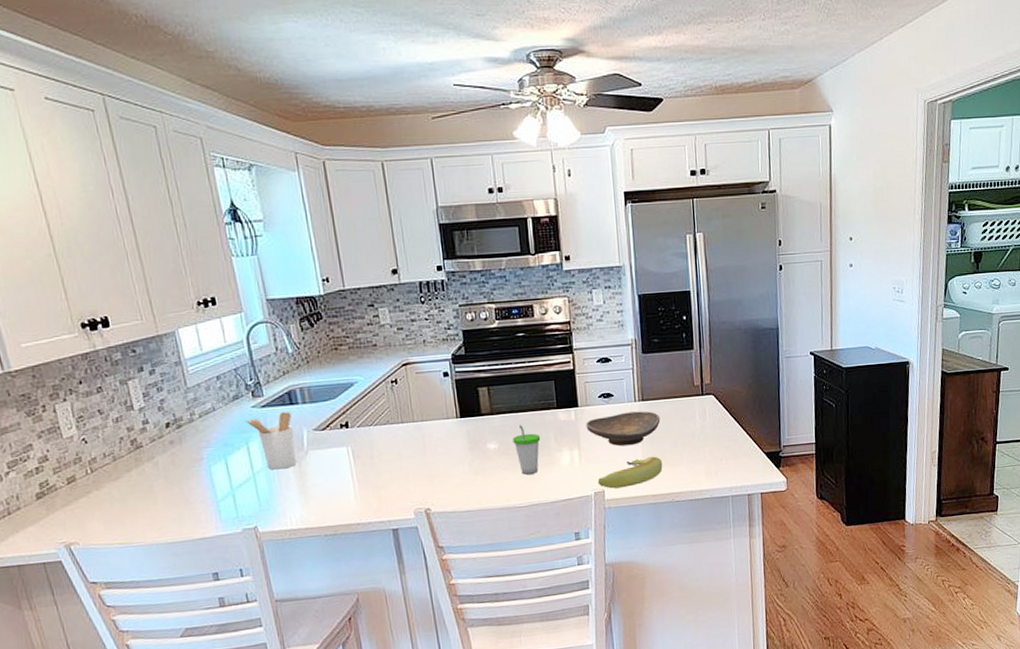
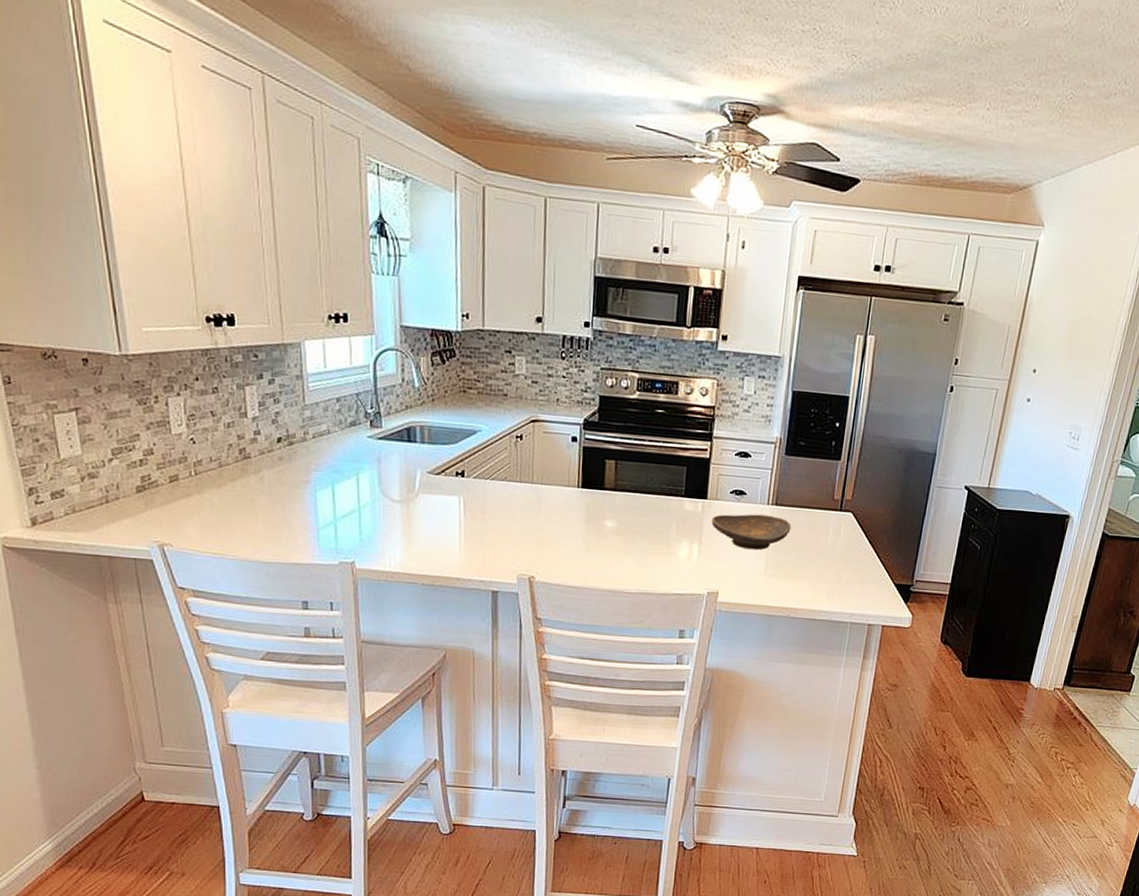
utensil holder: present [244,412,297,470] -> none [358,448,407,508]
cup: present [513,425,541,475] -> none [632,507,662,561]
banana: present [597,456,663,489] -> none [713,565,785,593]

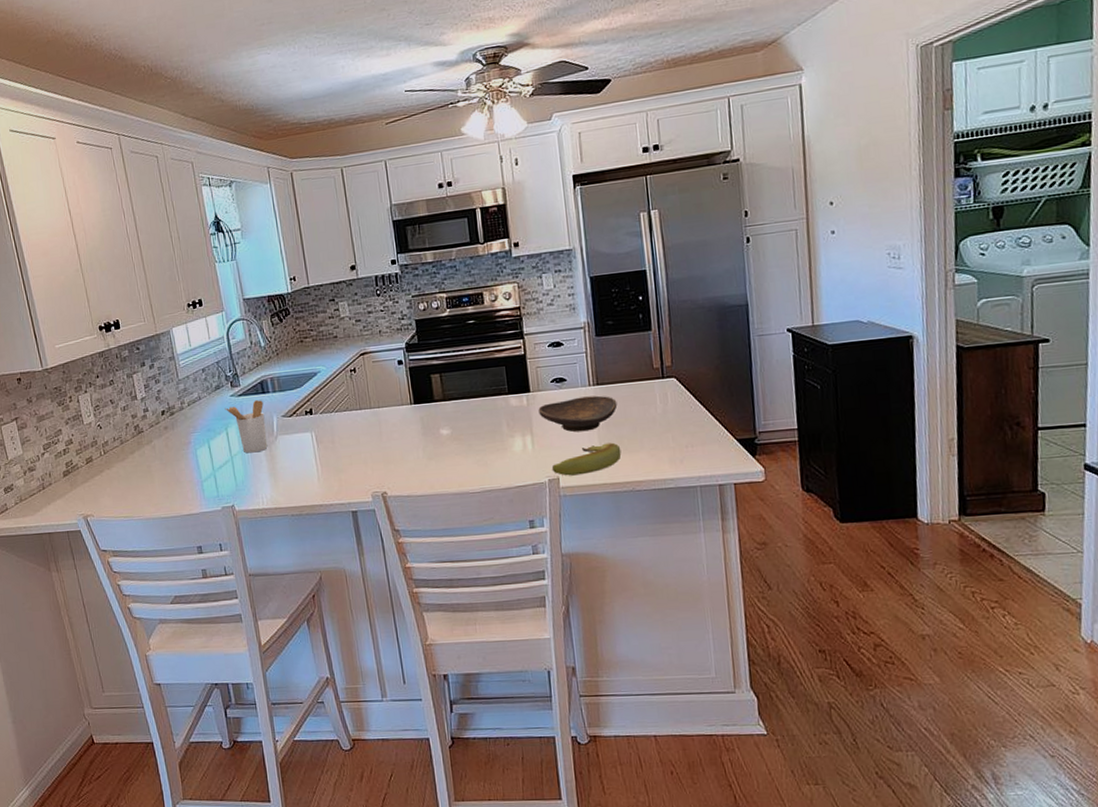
utensil holder: none [358,448,407,508] -> present [224,400,268,453]
banana: none [713,565,785,593] -> present [551,442,622,476]

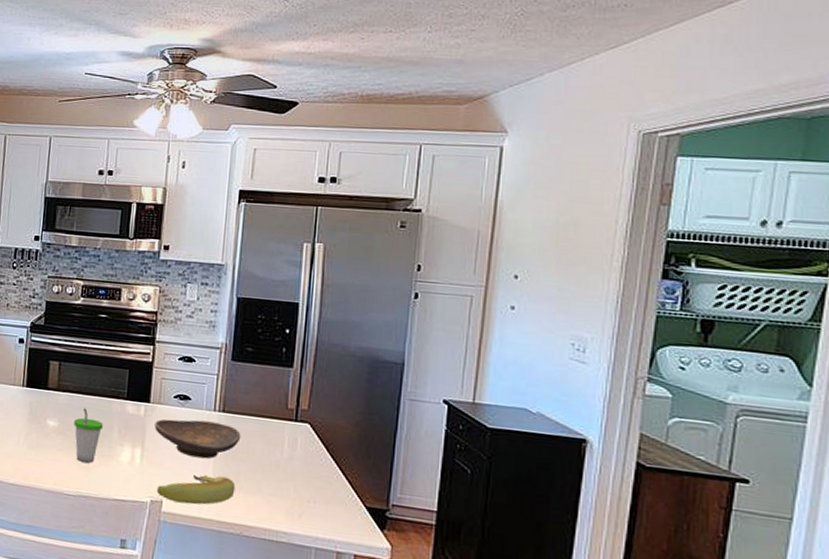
cup: none [465,410,493,460] -> present [74,408,104,463]

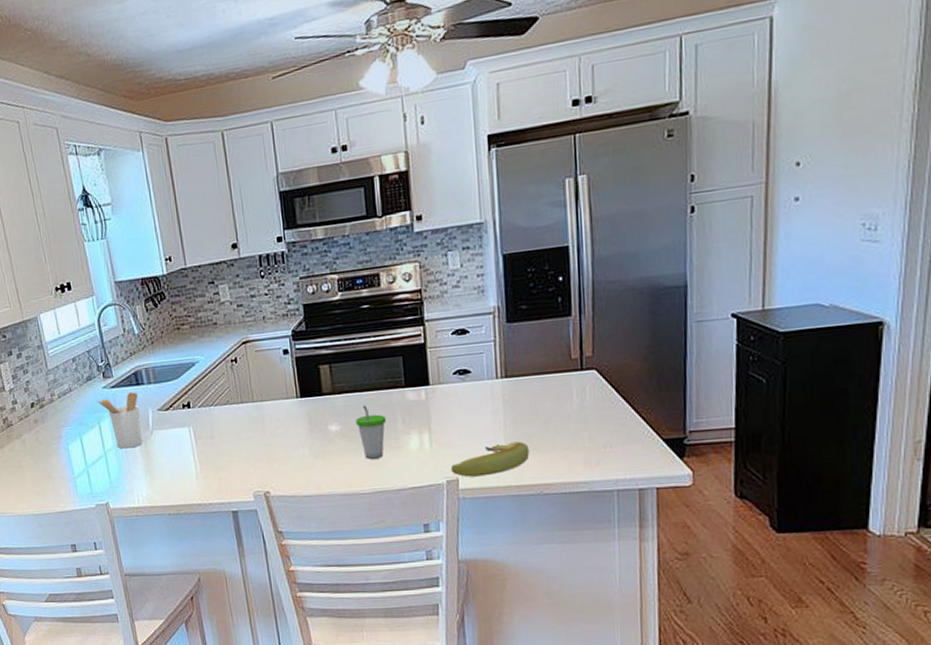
decorative bowl: present [154,419,241,459] -> none [438,389,528,430]

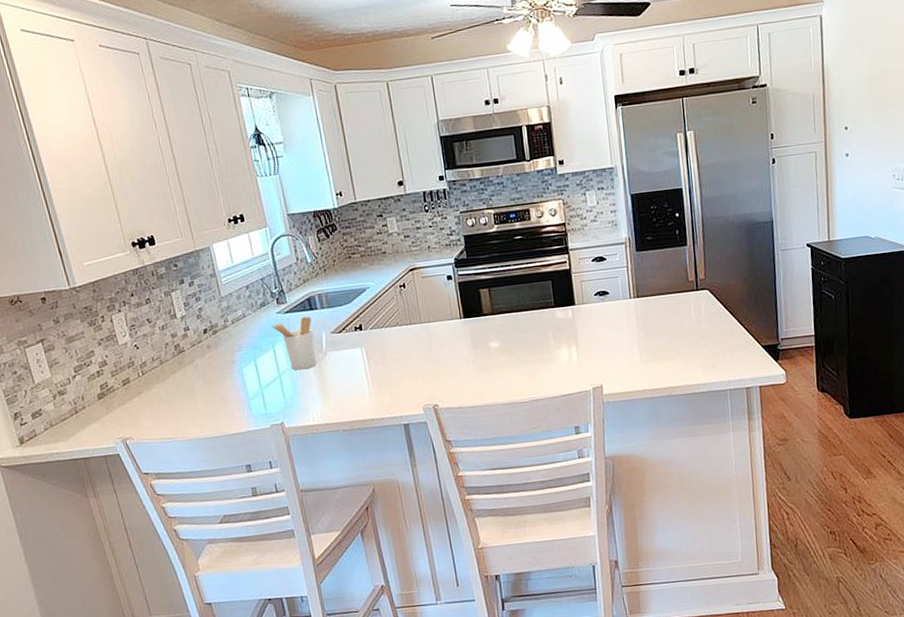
cup: present [356,405,387,459] -> none [513,323,540,371]
banana: present [450,441,530,478] -> none [595,351,660,384]

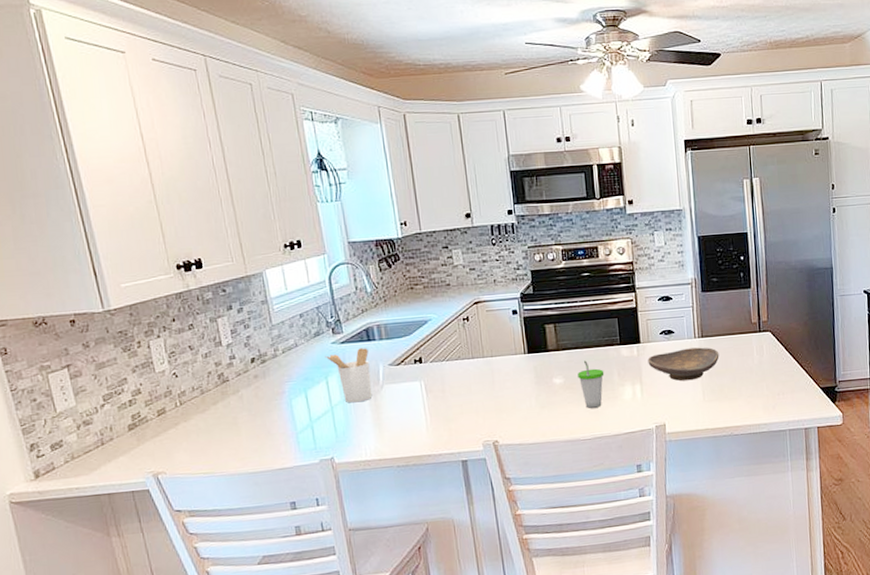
cup: none [513,323,540,371] -> present [577,360,605,408]
decorative bowl: none [583,307,656,343] -> present [647,347,720,382]

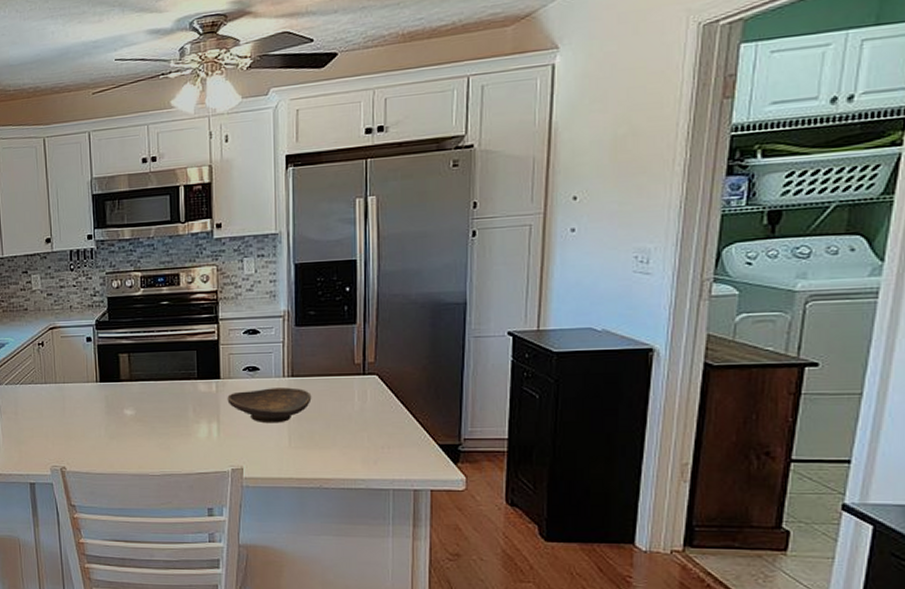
cup: present [577,360,605,408] -> none [150,393,179,443]

